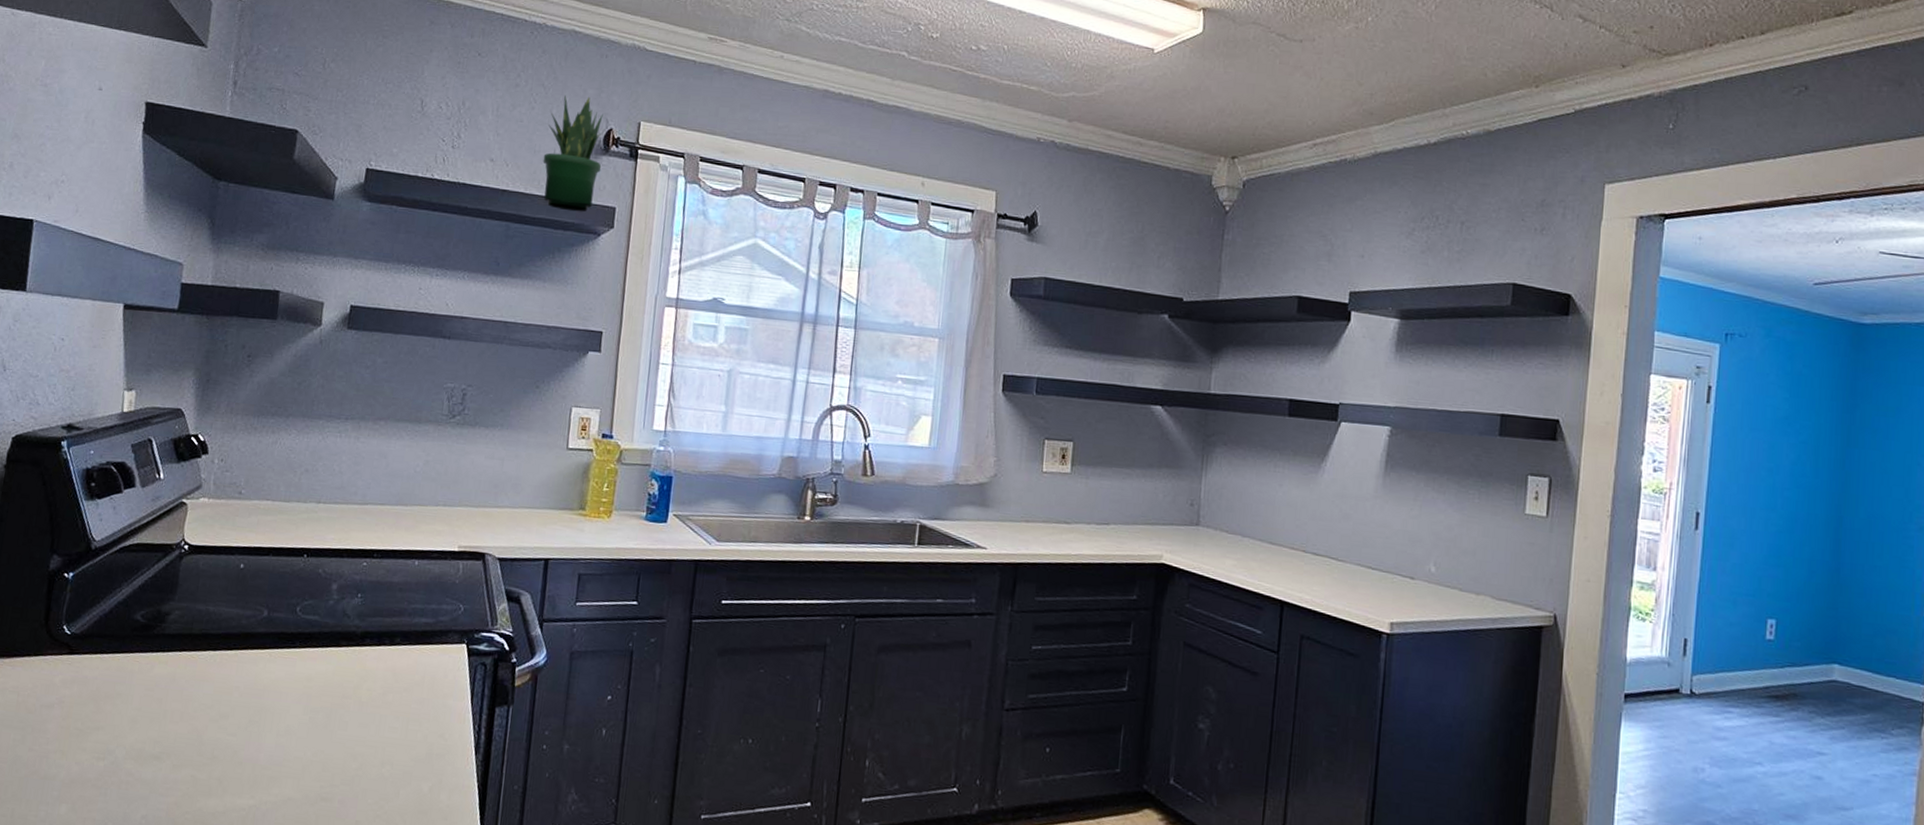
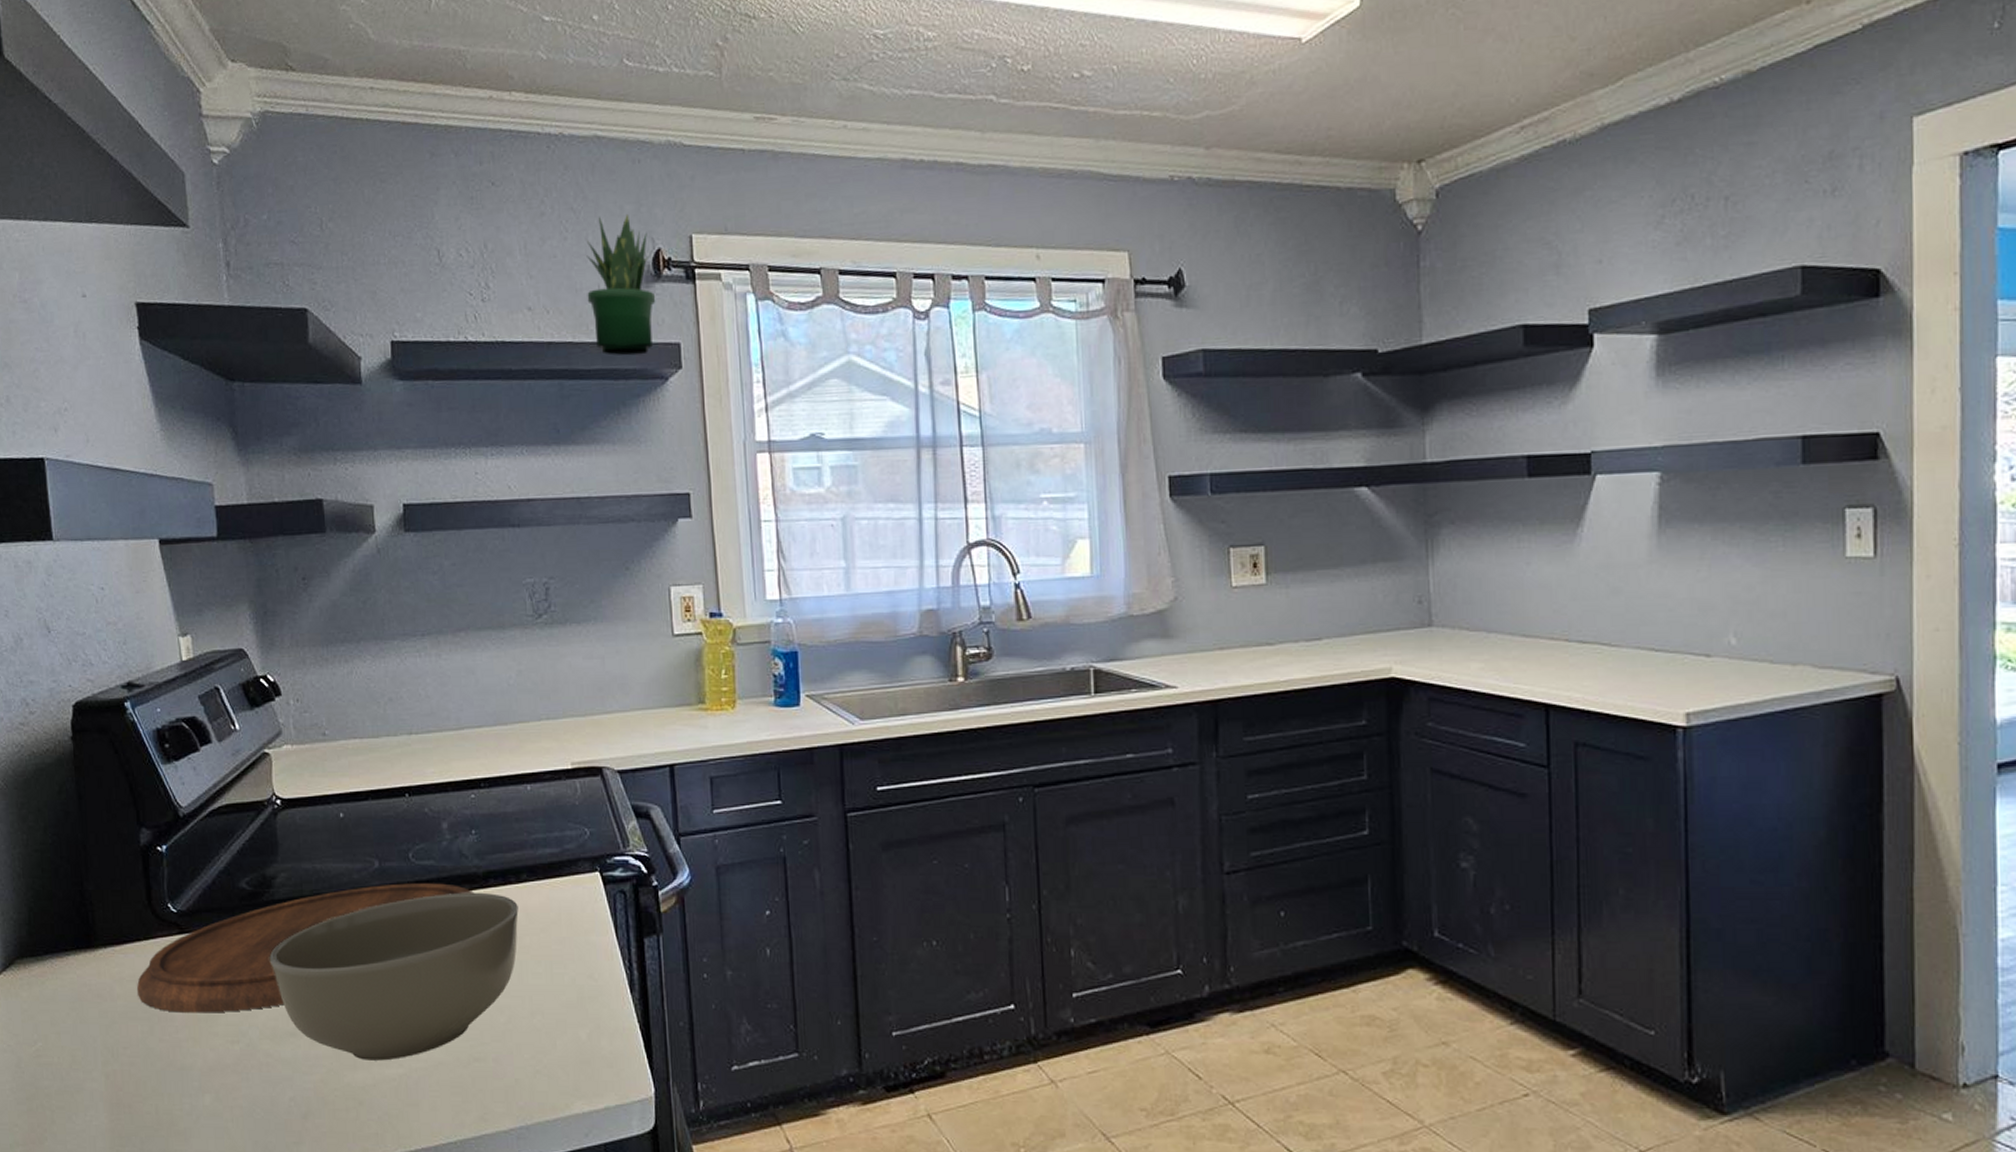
cutting board: none [17,632,350,731] -> present [137,883,474,1013]
bowl: none [148,646,388,791] -> present [269,892,519,1061]

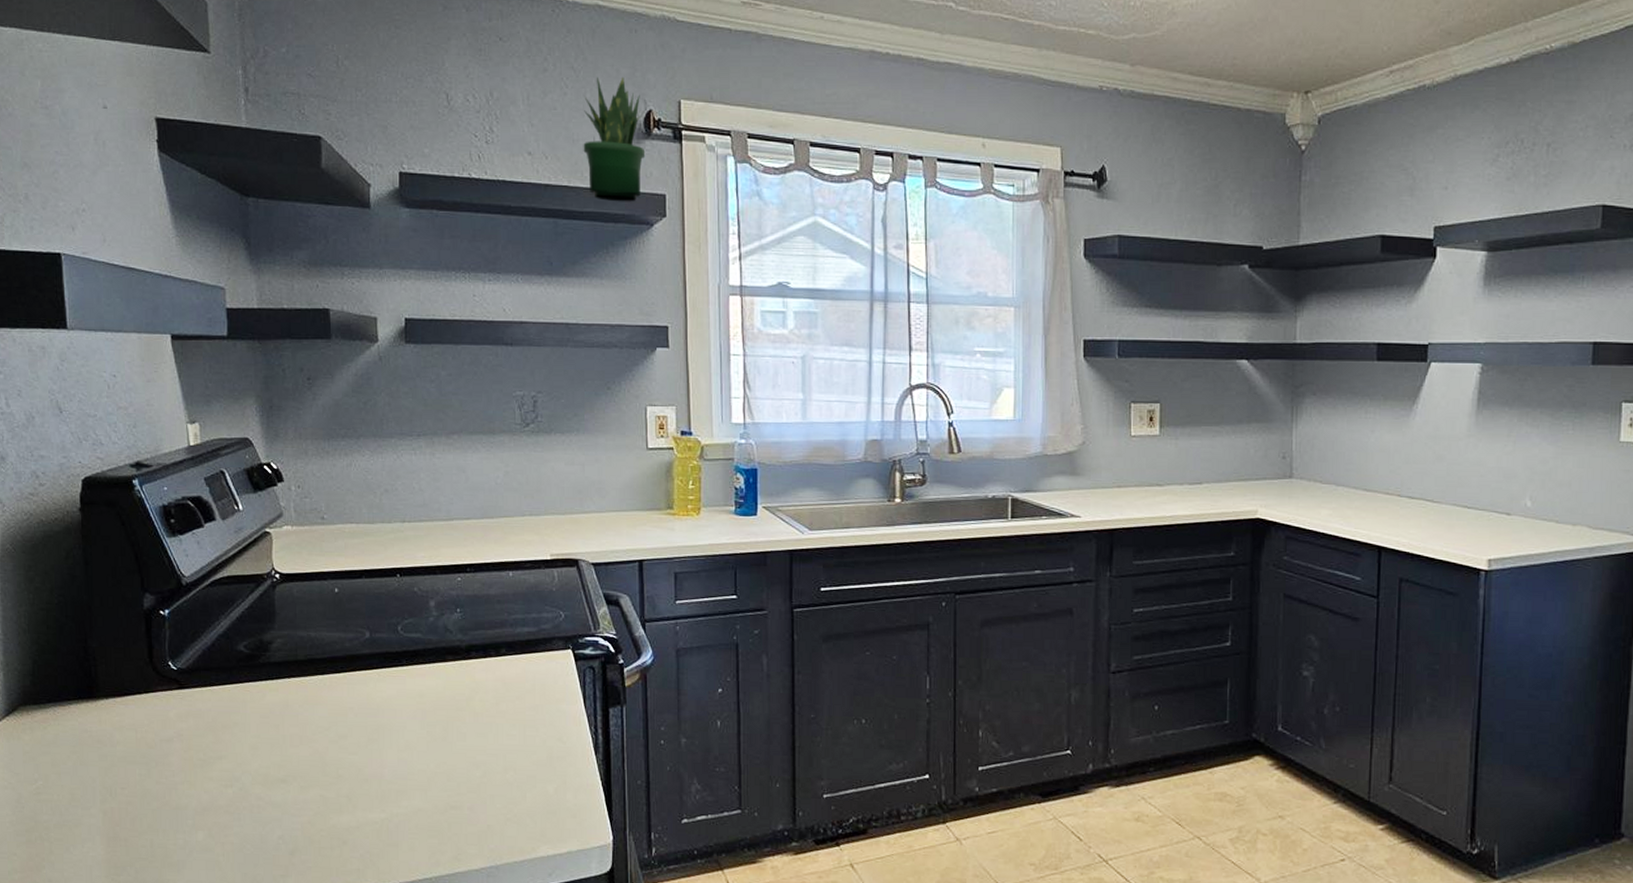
cutting board: present [137,883,474,1013] -> none [136,652,457,760]
bowl: present [269,892,519,1061] -> none [263,662,497,806]

